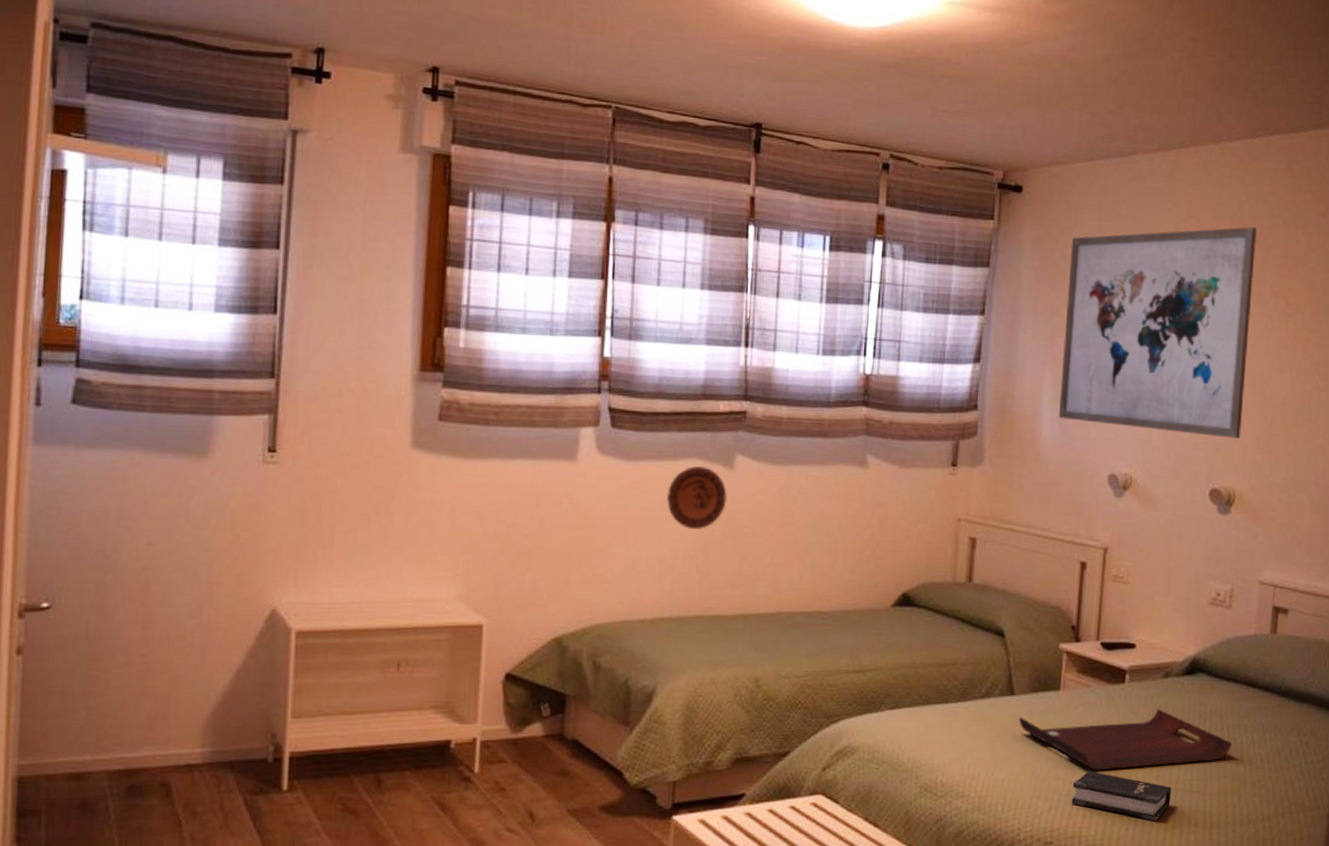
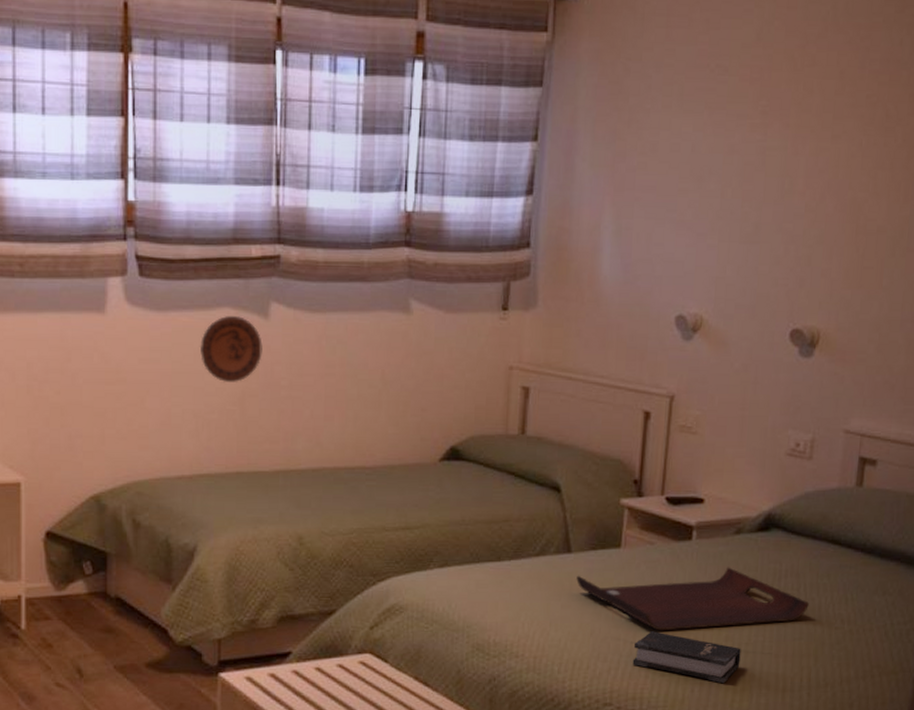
wall art: present [1059,227,1257,438] -> none [621,27,853,272]

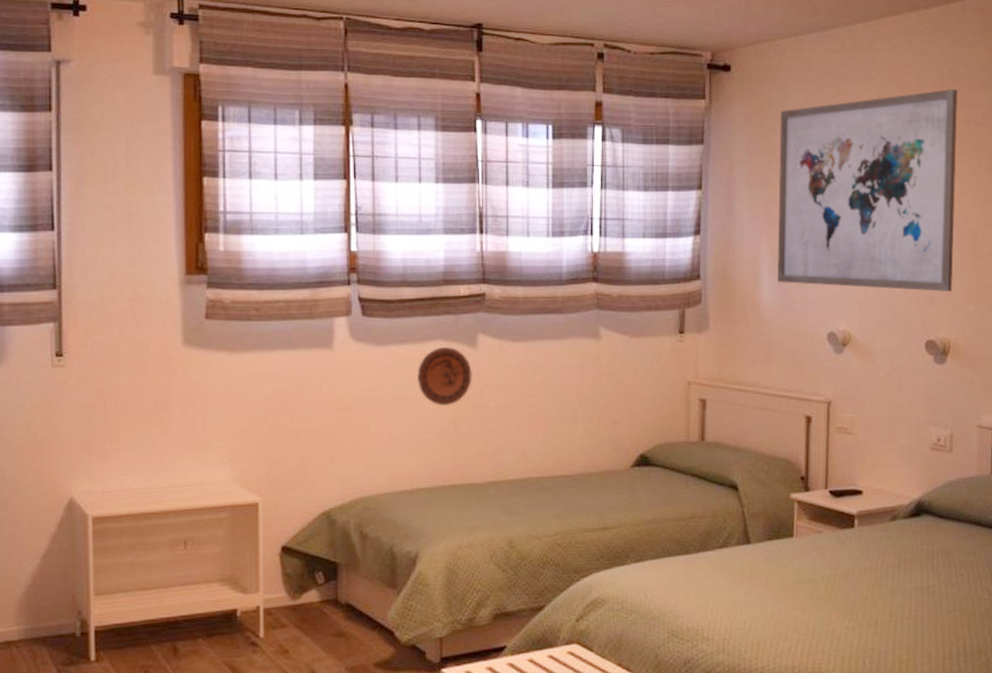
serving tray: present [576,567,809,631] -> none [756,550,959,611]
wall art: none [621,27,853,272] -> present [776,89,958,291]
hardback book: present [632,631,741,684] -> none [810,611,904,656]

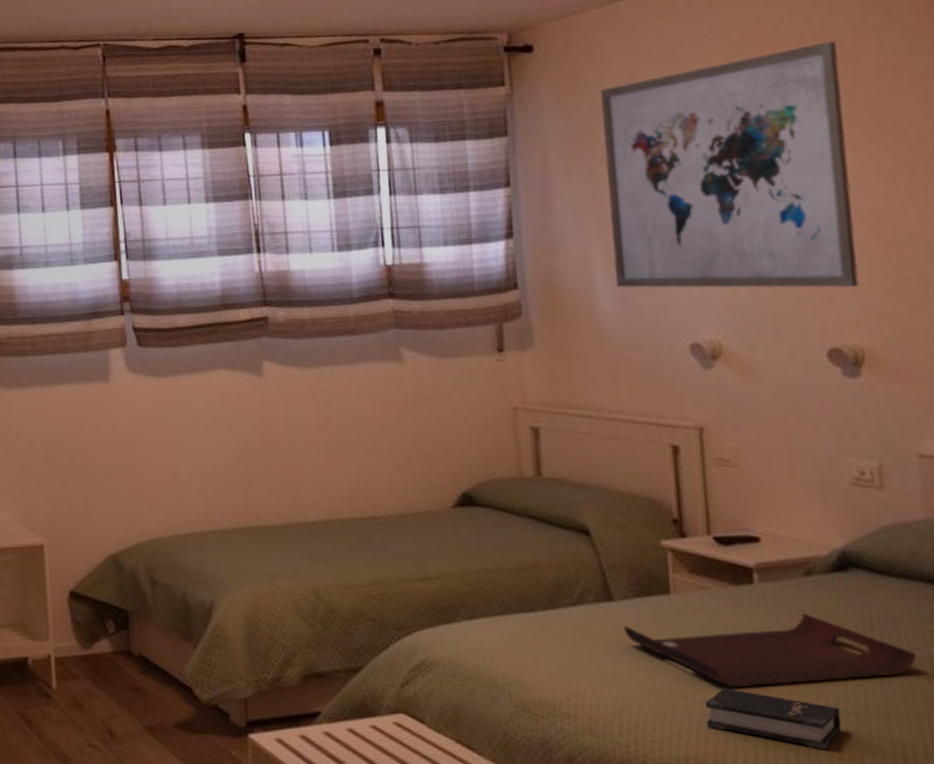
decorative plate: present [416,347,472,405] -> none [199,376,260,440]
serving tray: none [756,550,959,611] -> present [624,613,916,688]
hardback book: none [810,611,904,656] -> present [705,688,842,750]

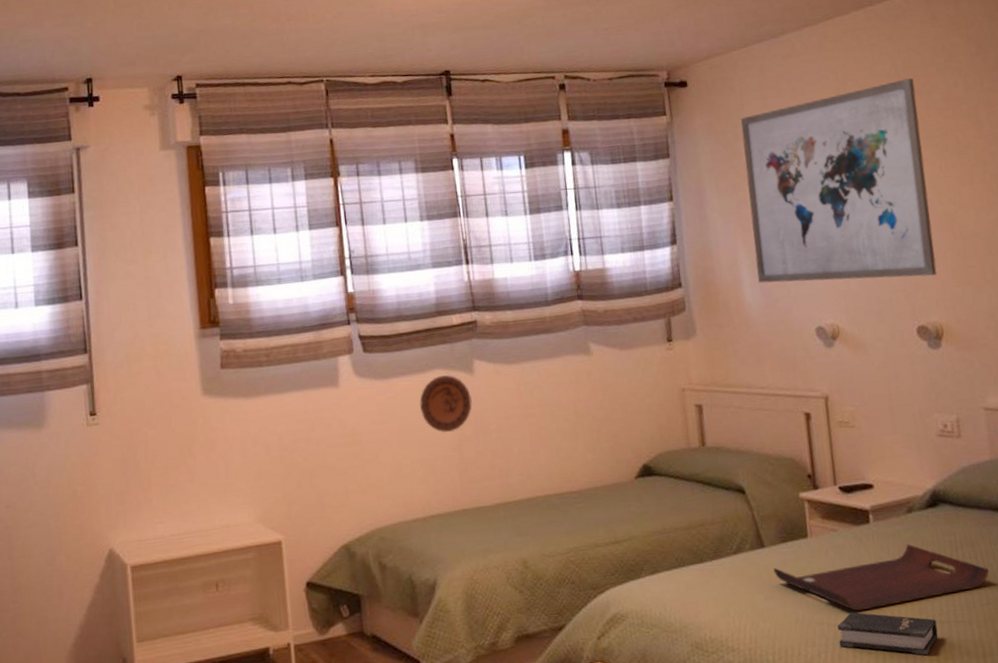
decorative plate: none [199,376,260,440] -> present [419,375,472,432]

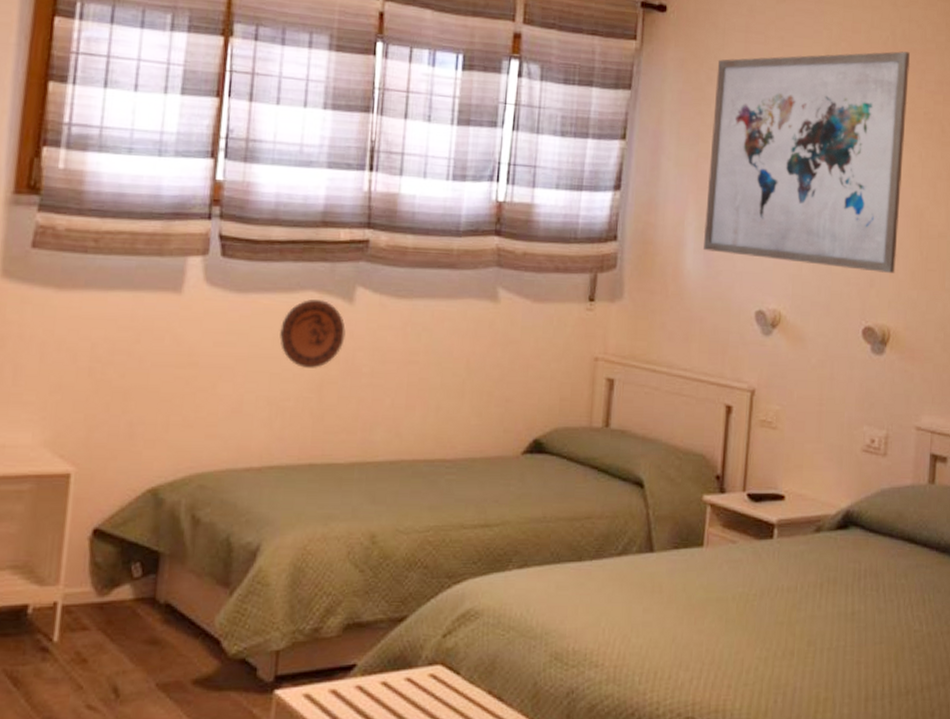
serving tray: present [773,544,989,612] -> none [658,567,888,636]
hardback book: present [838,612,938,656] -> none [715,636,823,693]

